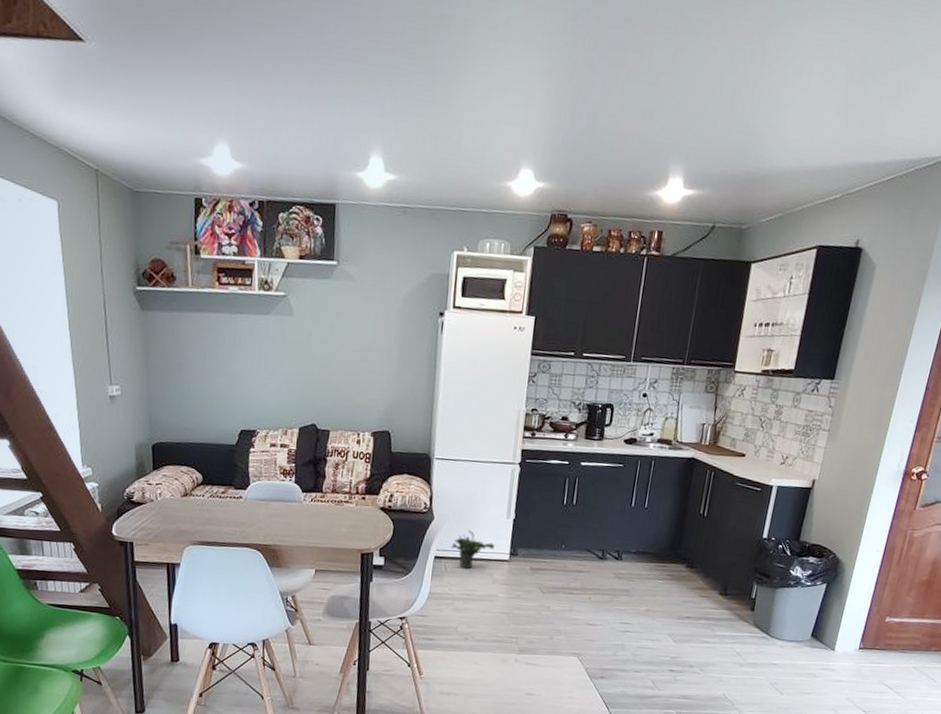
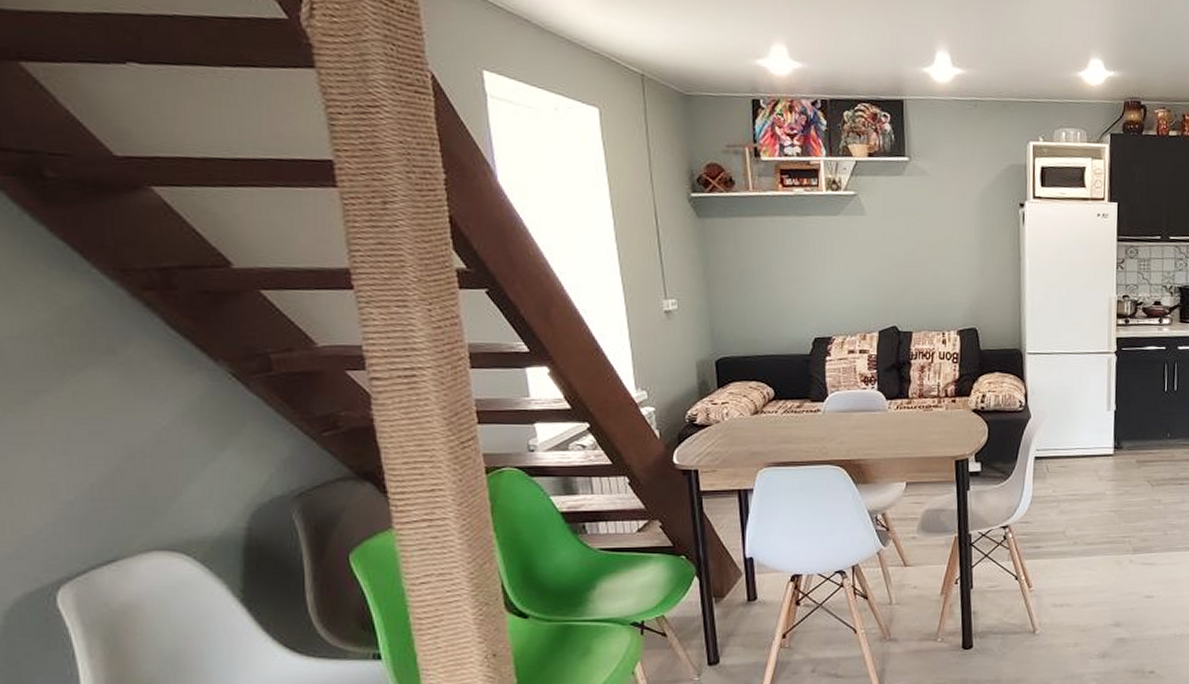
potted plant: present [450,529,495,569] -> none [1050,425,1097,468]

